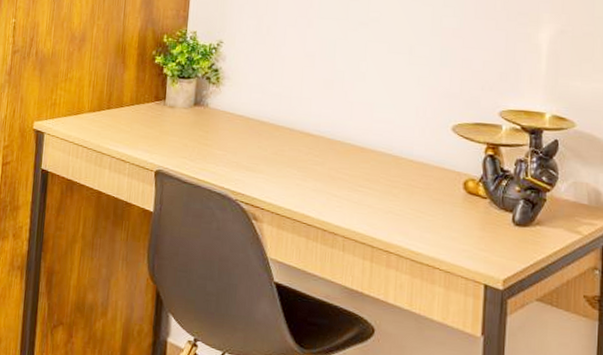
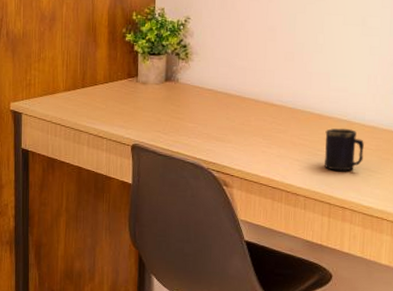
mug: none [366,162,412,211] -> present [324,128,364,171]

